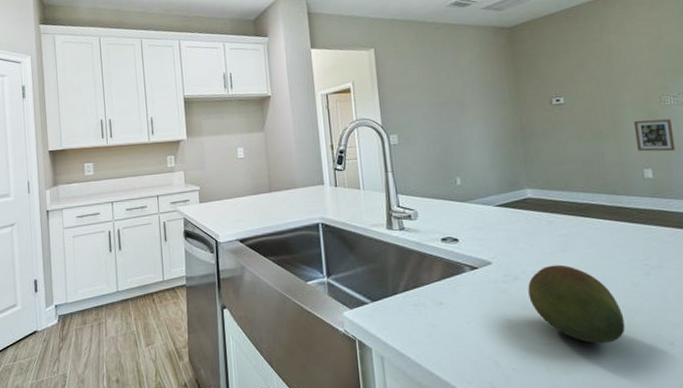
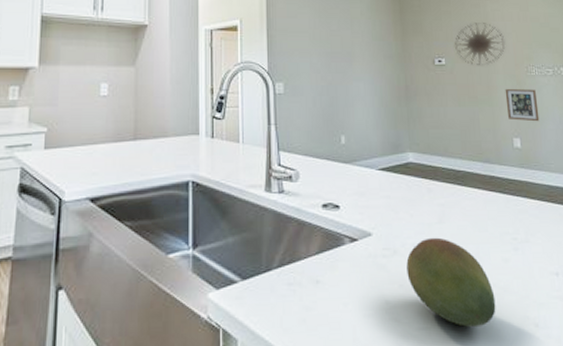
wall art: none [573,57,634,102] -> present [454,23,506,66]

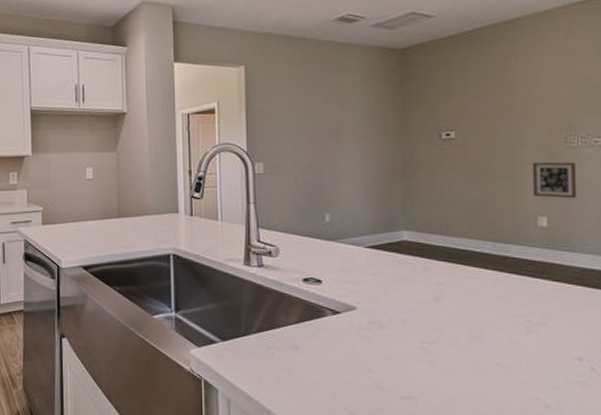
fruit: present [406,237,496,328] -> none [394,314,497,402]
wall art: present [454,23,506,66] -> none [468,88,539,139]

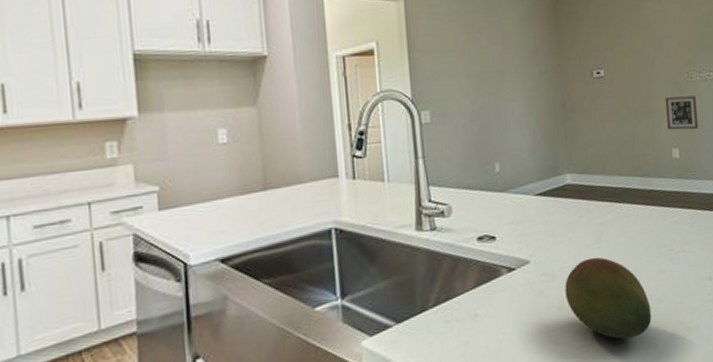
fruit: none [394,314,497,402] -> present [565,257,652,340]

